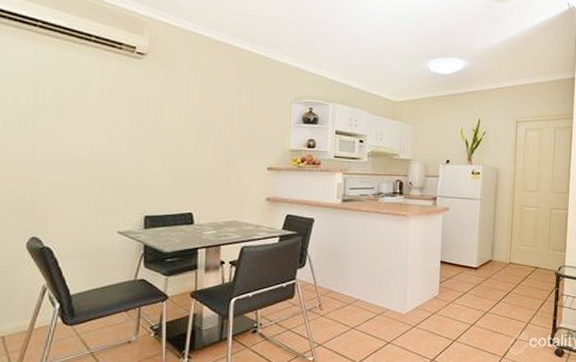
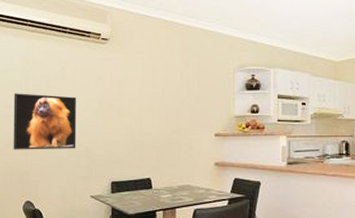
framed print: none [14,107,103,178] -> present [13,93,77,150]

